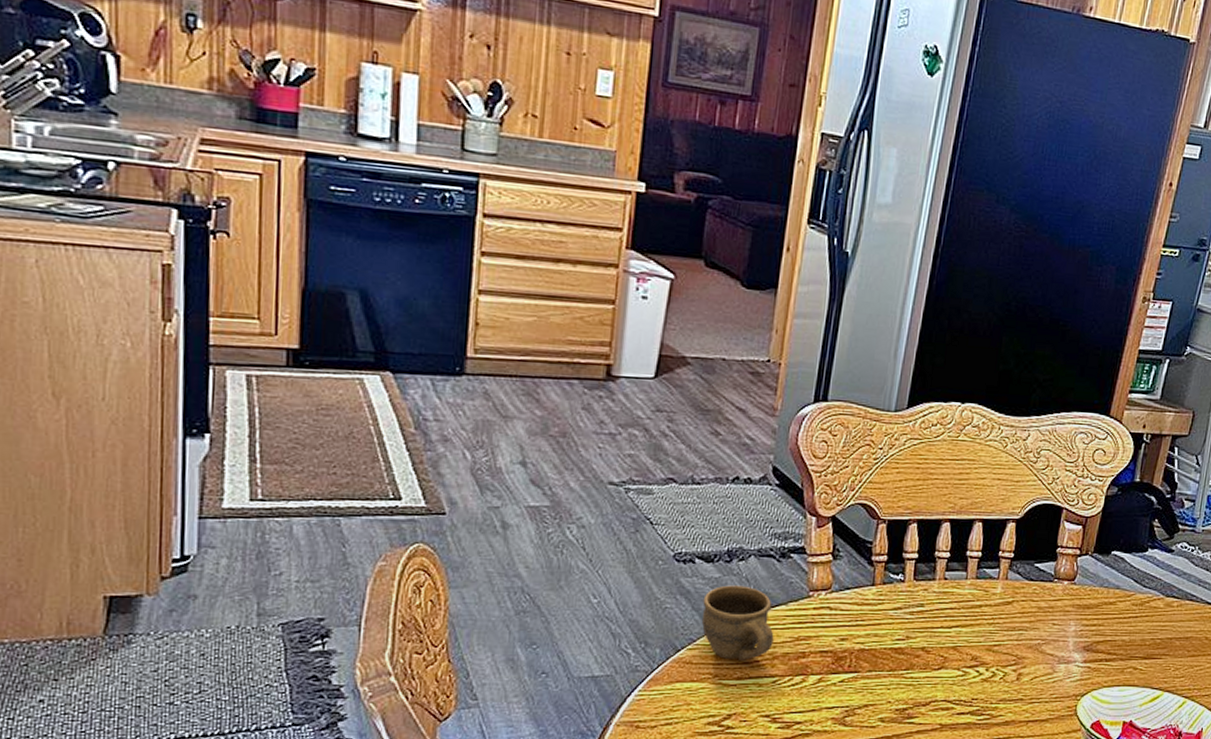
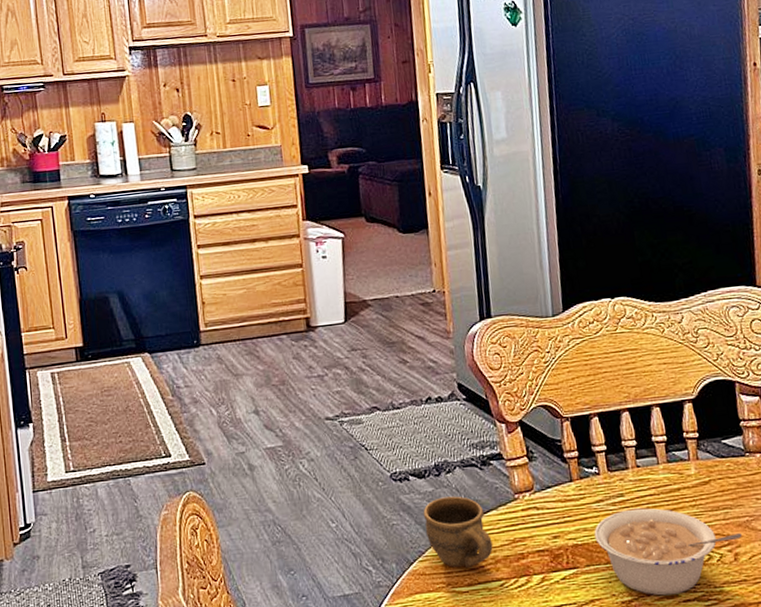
legume: none [883,620,1030,707] -> present [594,508,742,596]

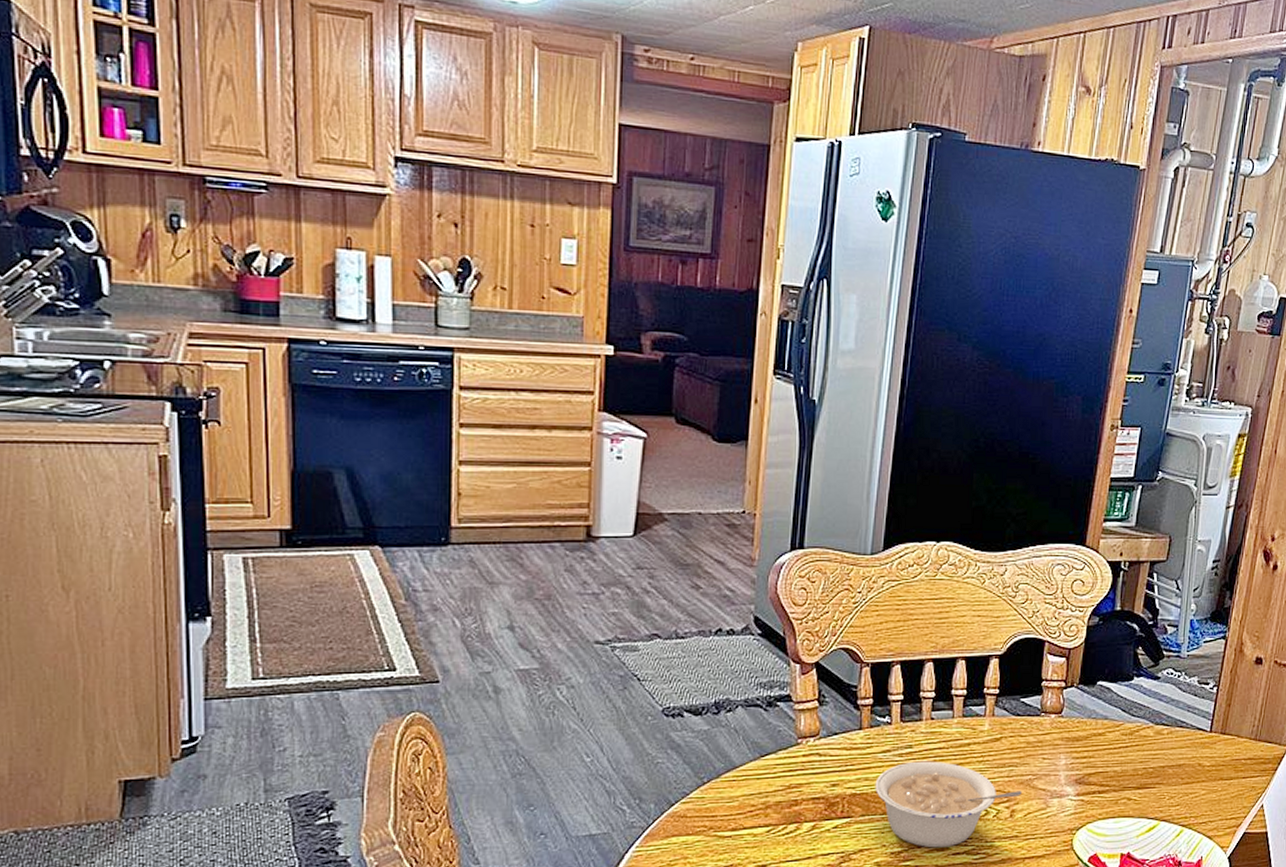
cup: present [423,496,493,567] -> none [693,736,766,812]

